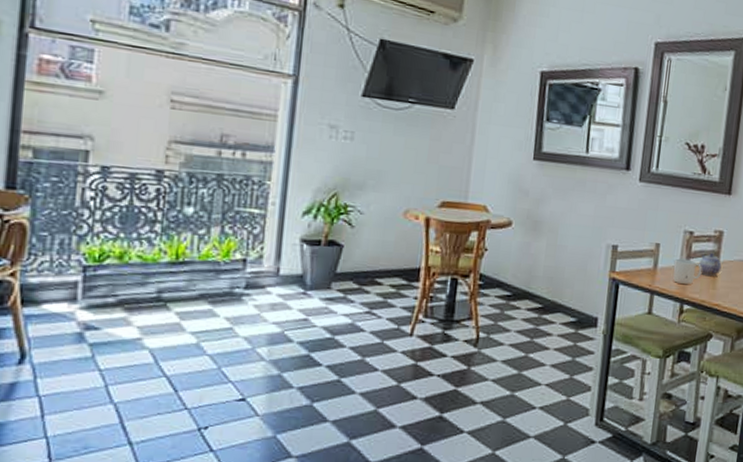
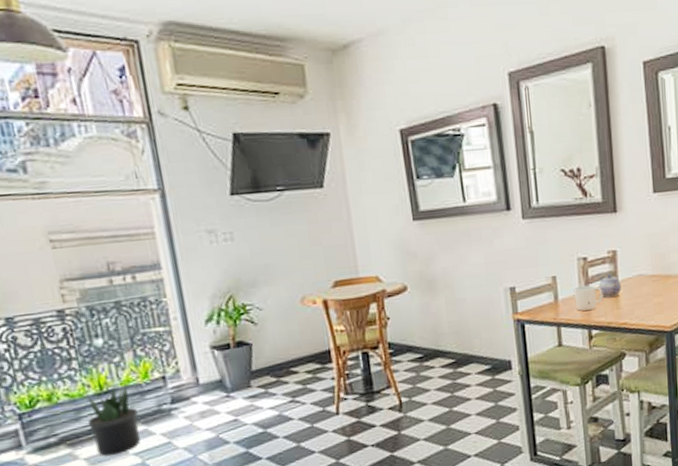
planter: none [152,255,208,329] -> present [84,384,140,456]

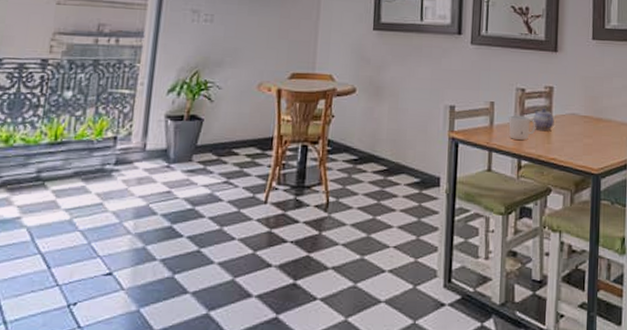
planter: present [84,384,140,456] -> none [32,137,82,207]

